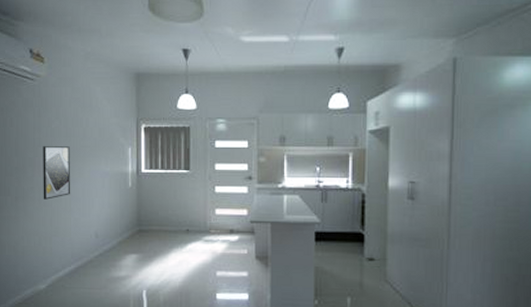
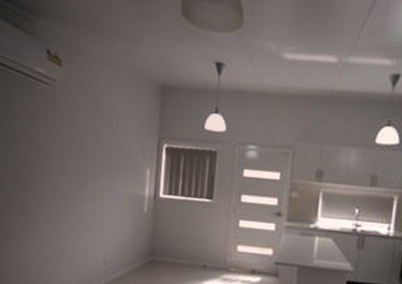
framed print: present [43,146,70,200] -> none [50,159,83,218]

